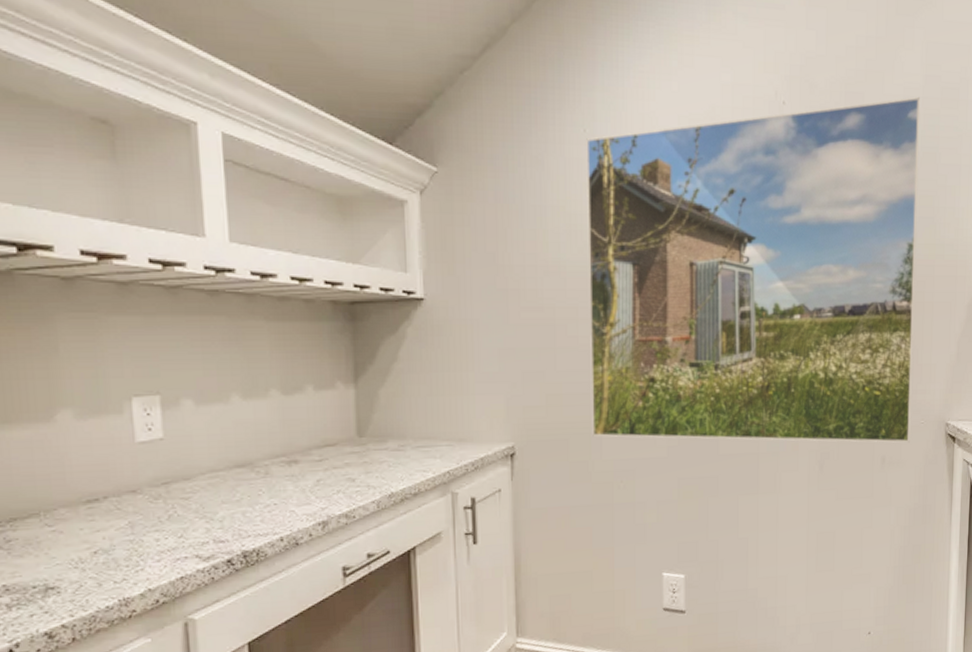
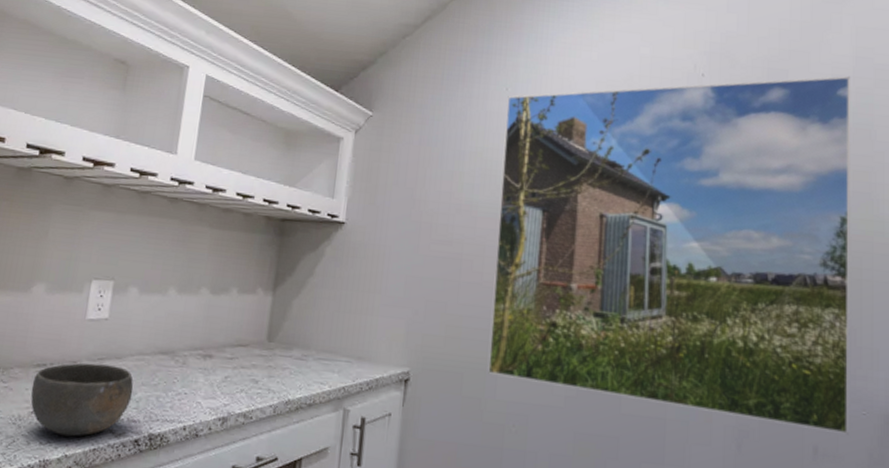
bowl: none [86,488,214,571] -> present [30,363,134,437]

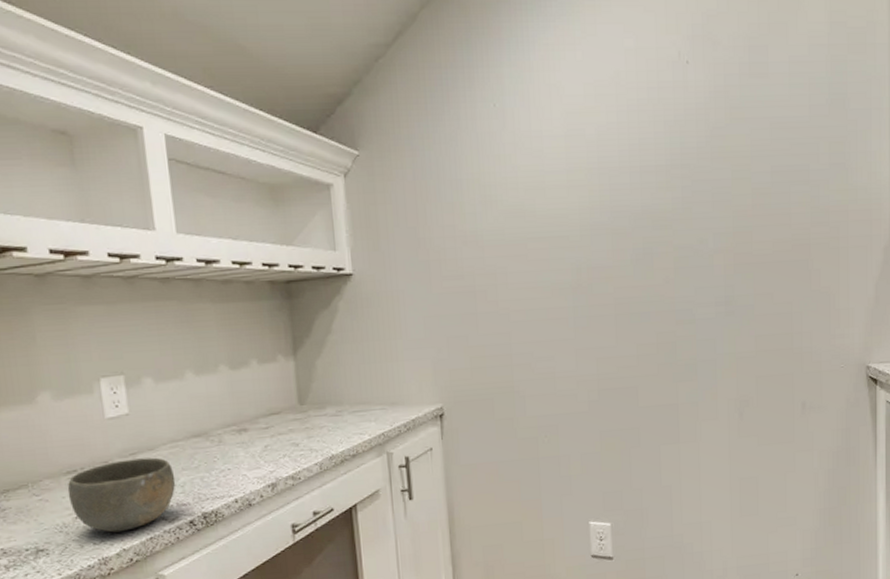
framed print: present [488,76,851,435] -> none [496,44,830,395]

